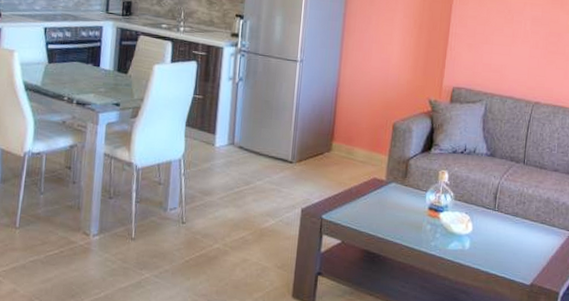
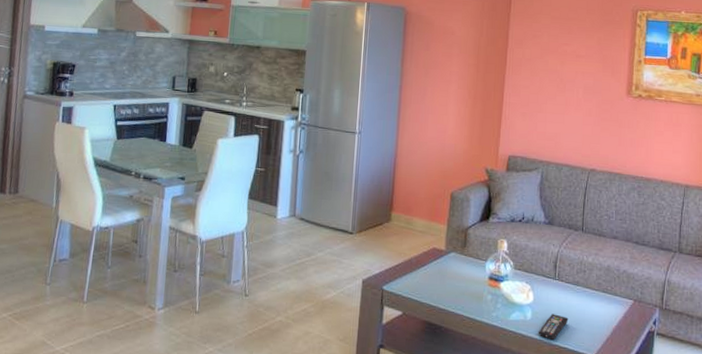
remote control: none [475,244,506,269] -> present [538,314,569,340]

